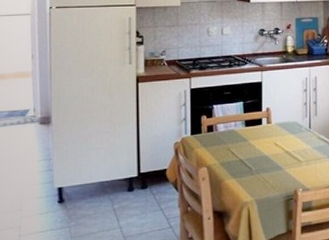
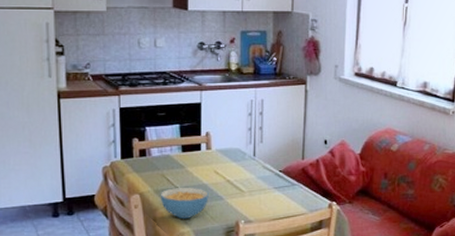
cereal bowl: none [225,159,269,189] -> present [160,188,209,219]

